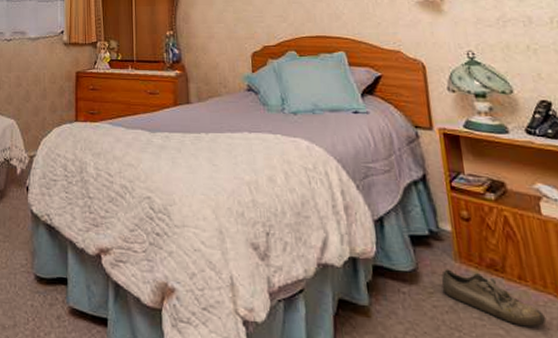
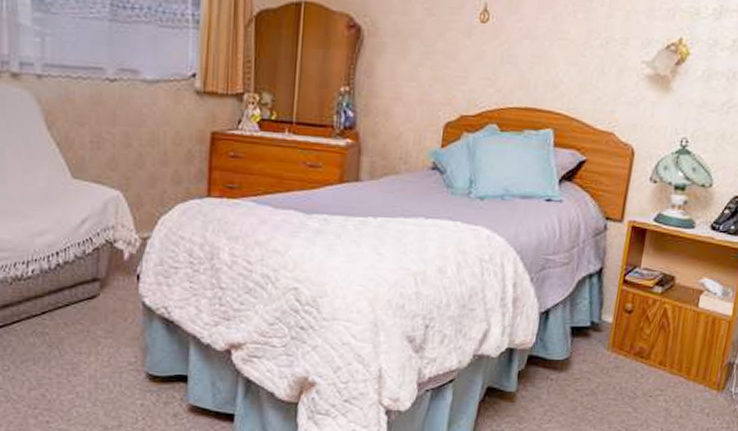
shoe: present [441,269,547,328] -> none [588,357,672,405]

